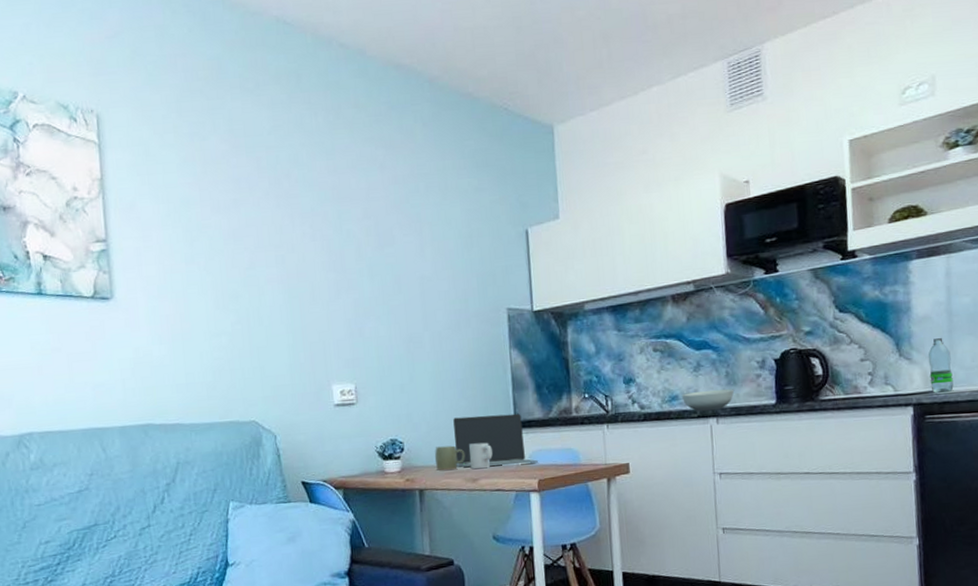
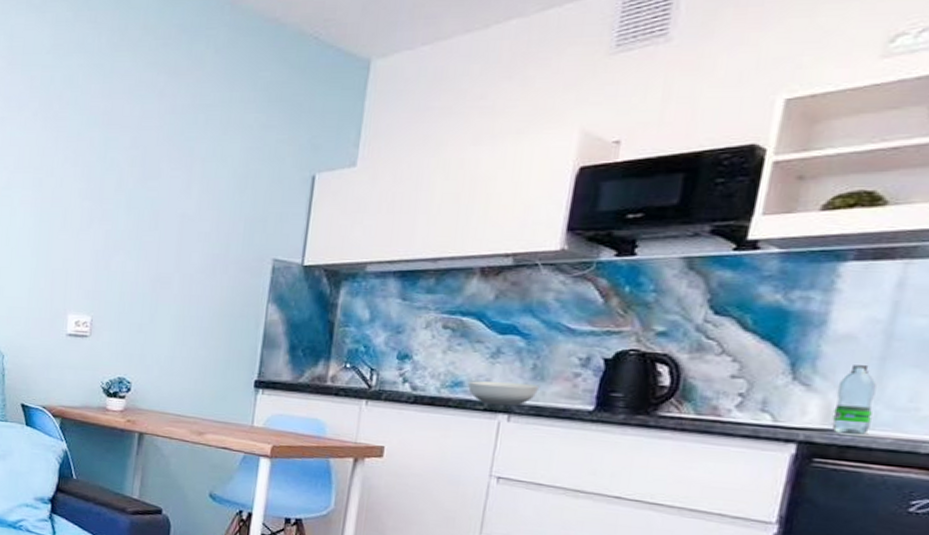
mug: present [434,445,465,471] -> none [161,393,196,419]
laptop: present [453,413,539,468] -> none [185,366,277,427]
cup: present [469,442,493,470] -> none [198,395,226,424]

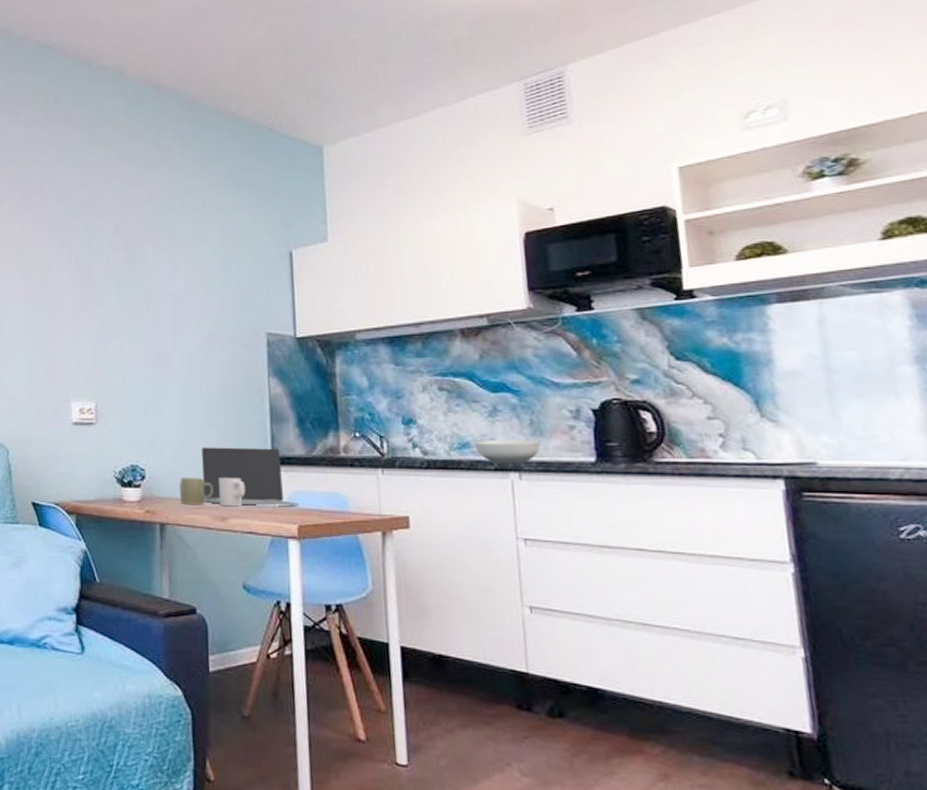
mug: none [161,393,196,419] -> present [179,478,214,504]
laptop: none [185,366,277,427] -> present [202,447,300,506]
cup: none [198,395,226,424] -> present [218,477,245,507]
bottle: present [832,365,877,435] -> none [800,399,841,465]

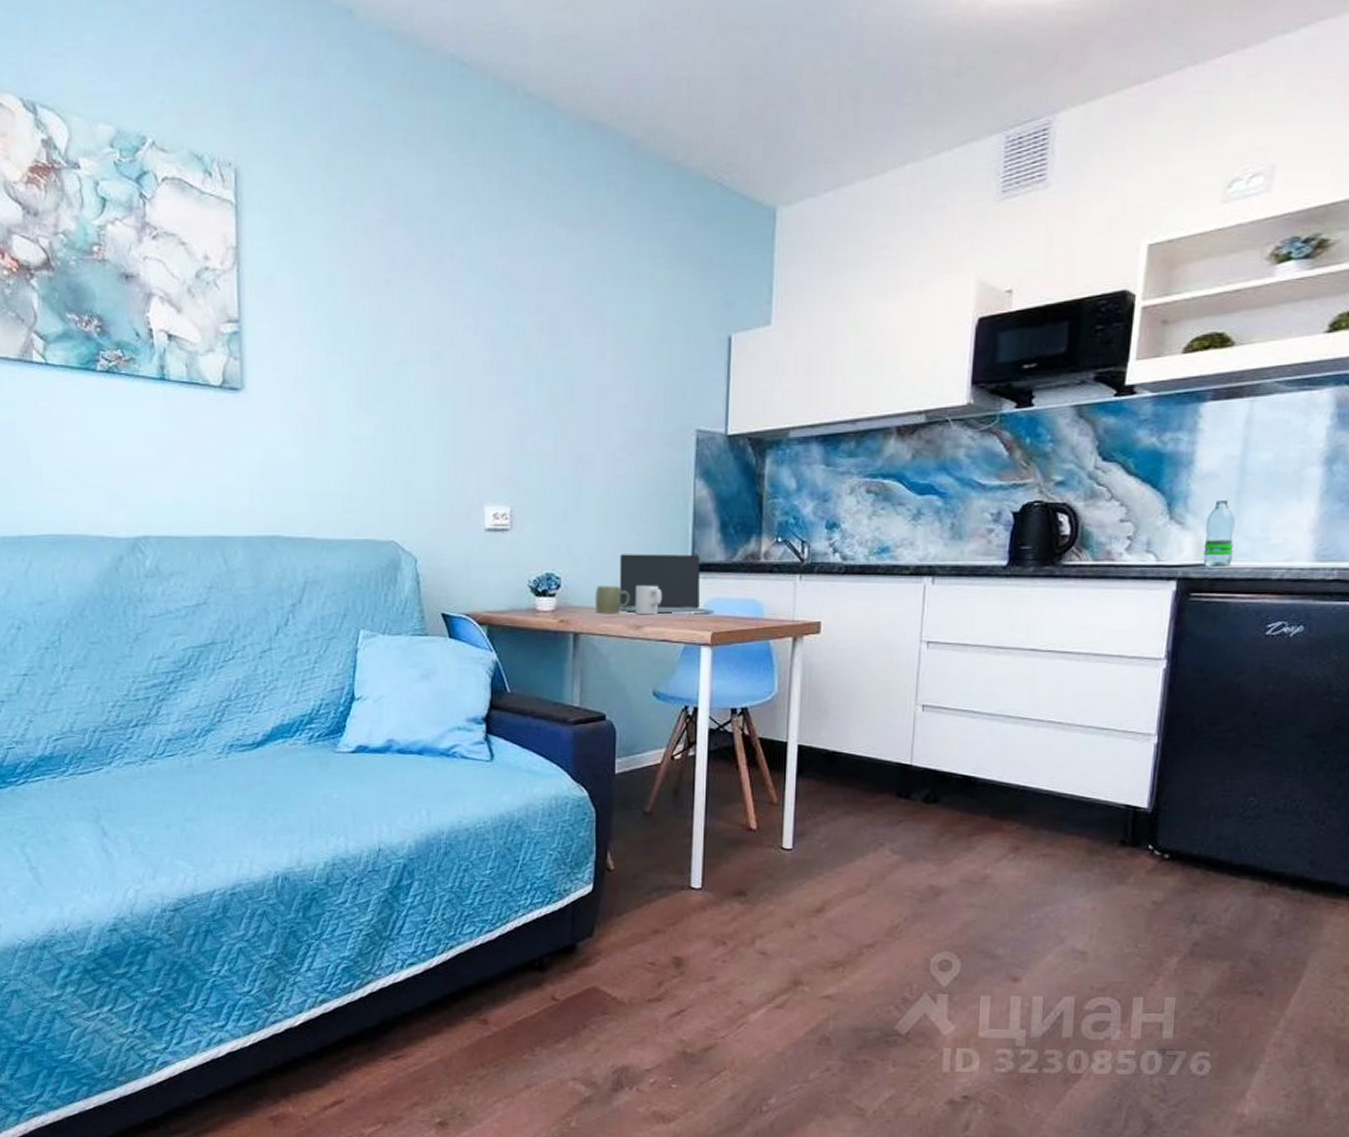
bowl: present [473,439,542,464] -> none [893,543,959,568]
bottle: none [800,399,841,465] -> present [1203,501,1235,567]

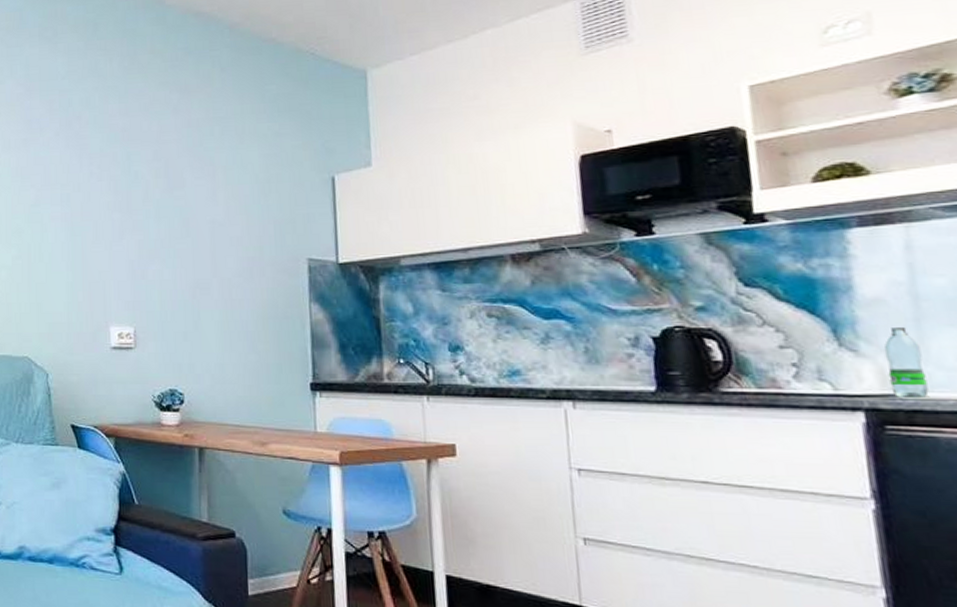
mug: present [594,586,630,613] -> none [218,402,254,429]
laptop: present [620,554,715,613] -> none [241,372,341,432]
cup: present [634,585,662,615] -> none [258,403,286,432]

